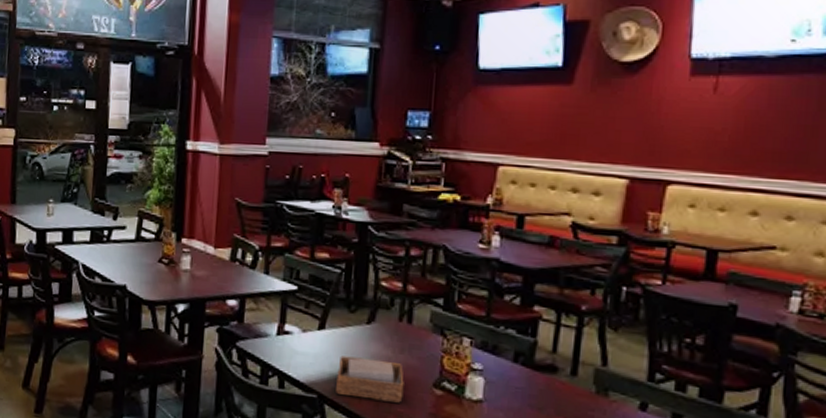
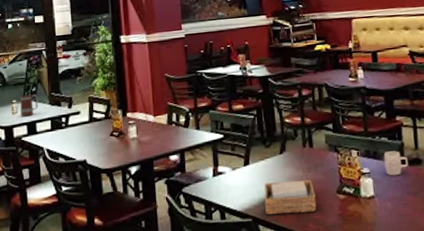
beer mug: none [57,195,79,222] -> present [20,94,38,117]
mug: none [504,348,539,382] -> present [383,151,408,176]

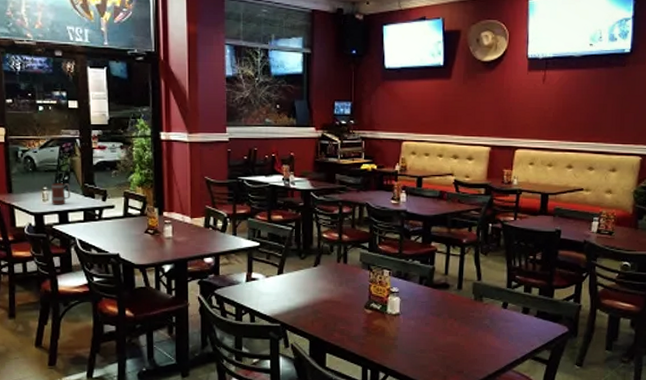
napkin holder: present [264,180,317,215] -> none [293,292,344,322]
mug: present [383,151,408,176] -> none [413,274,436,298]

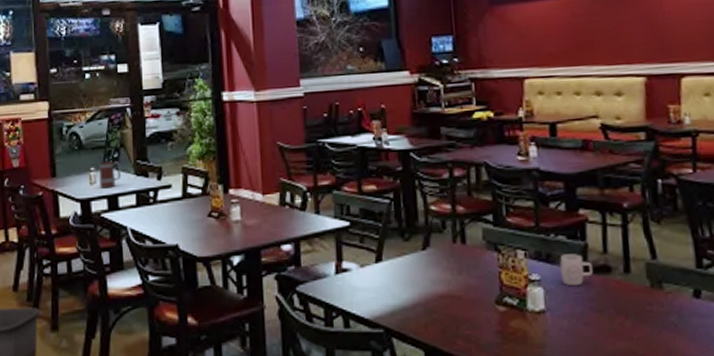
mug: none [413,274,436,298] -> present [560,254,593,287]

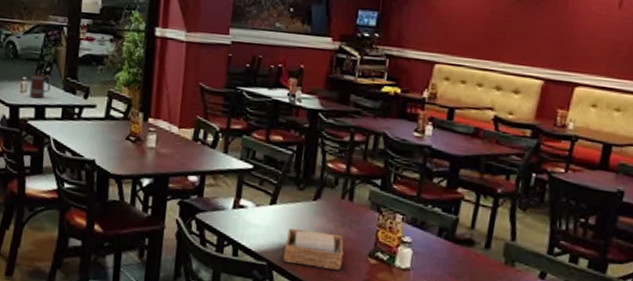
napkin holder: none [400,284,468,327] -> present [282,228,344,270]
mug: present [560,254,593,287] -> none [429,224,459,253]

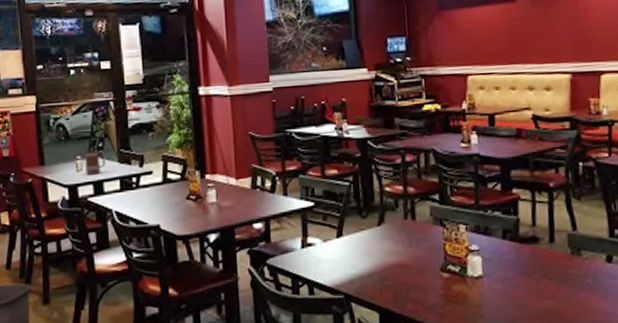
napkin holder: present [282,228,344,270] -> none [358,255,417,292]

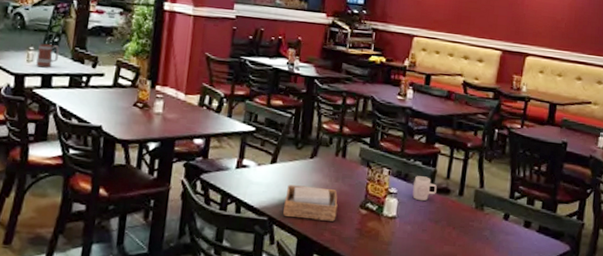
napkin holder: none [358,255,417,292] -> present [282,184,338,222]
mug: none [495,227,523,255] -> present [412,176,437,202]

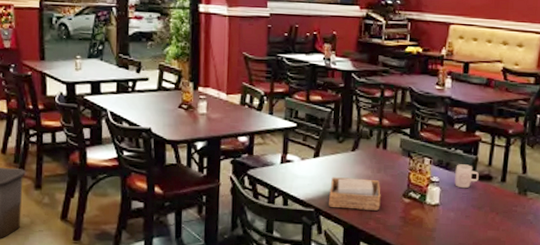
beer mug: present [36,44,59,68] -> none [84,52,104,75]

